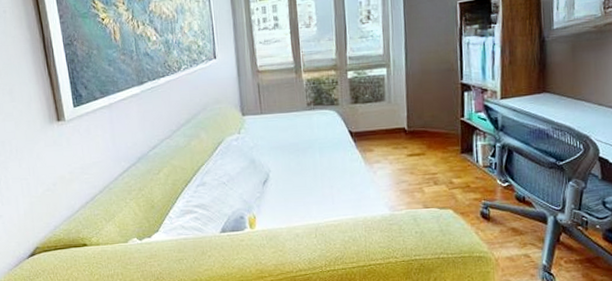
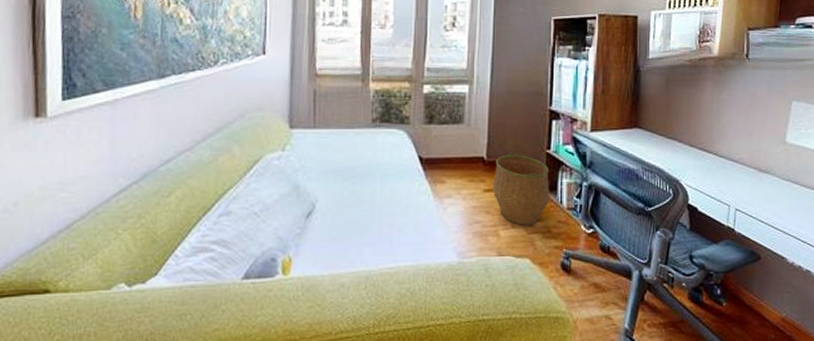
basket: none [414,122,467,183] -> present [492,152,550,225]

